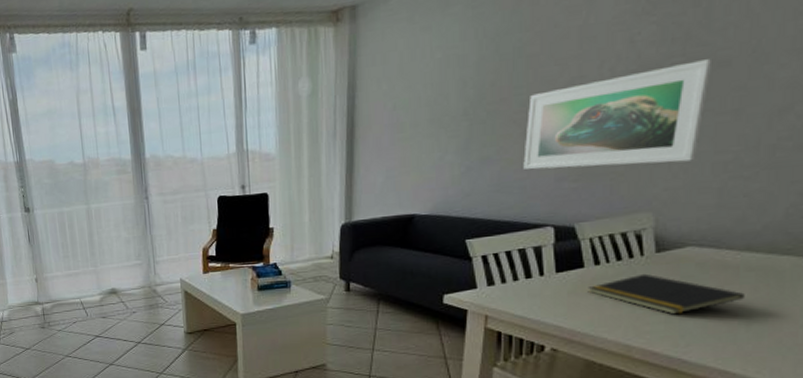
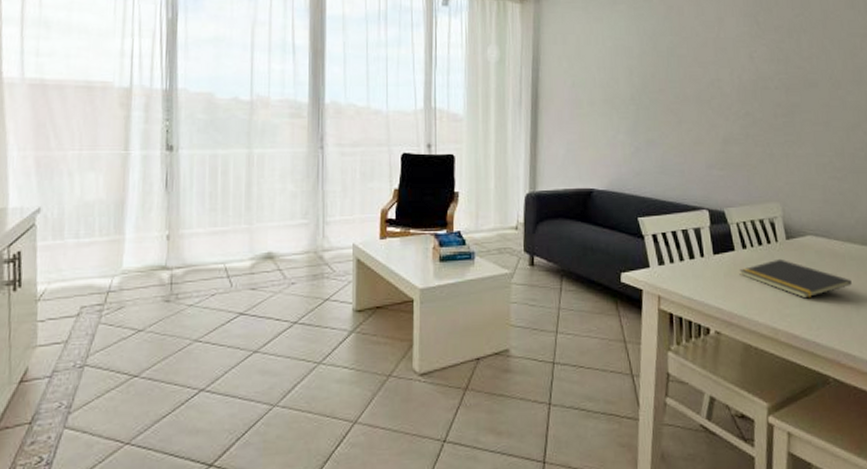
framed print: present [523,59,713,170] -> none [680,79,806,161]

